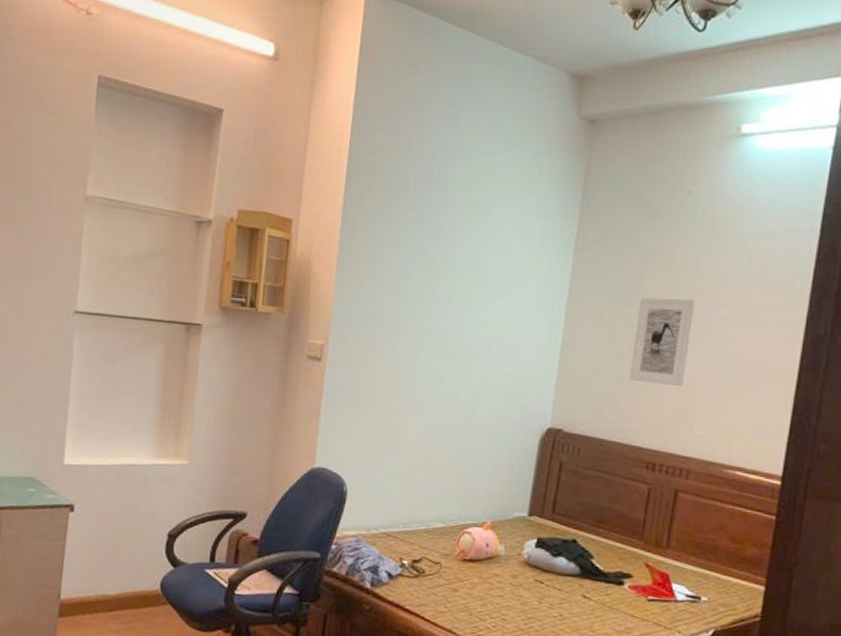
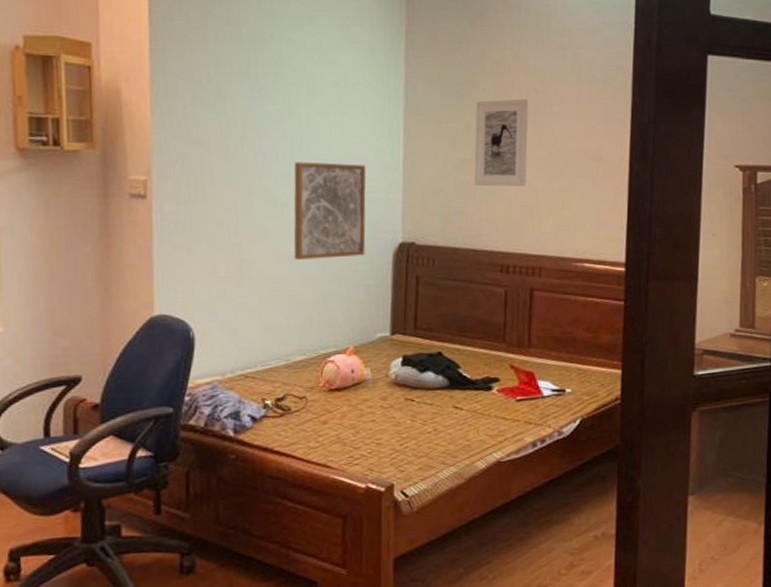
wall art: none [445,341,524,436] -> present [293,162,366,260]

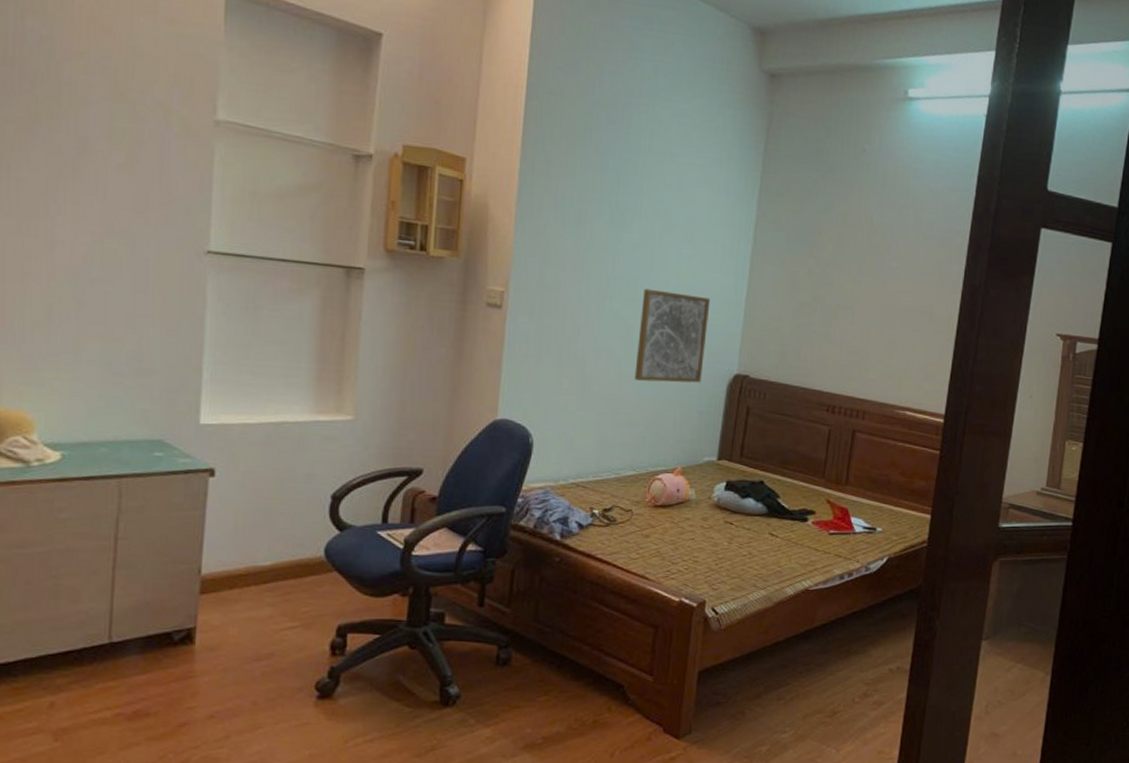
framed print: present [474,98,528,187] -> none [811,249,869,333]

